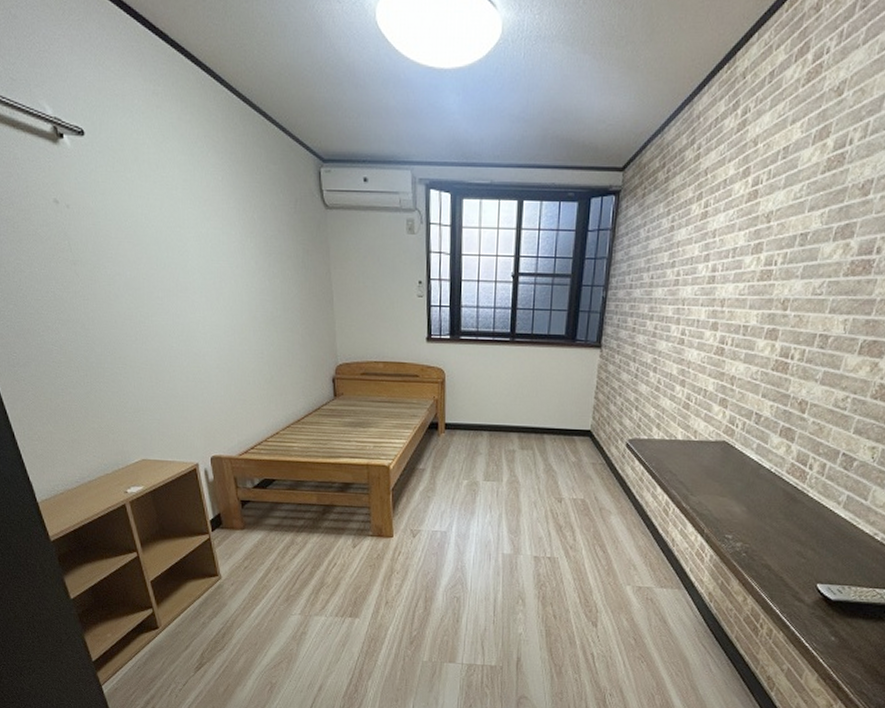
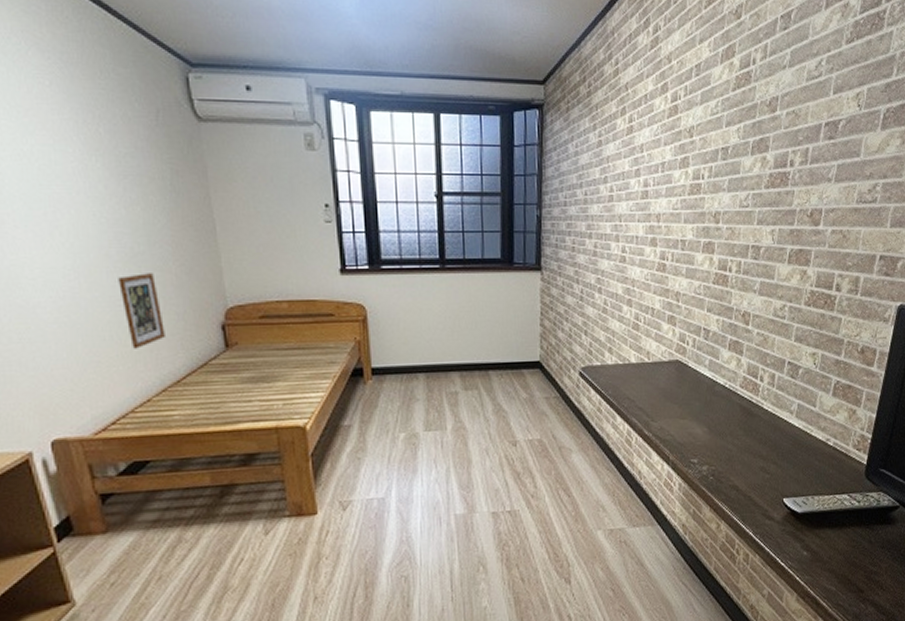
picture frame: none [261,333,291,392] -> present [118,273,165,349]

